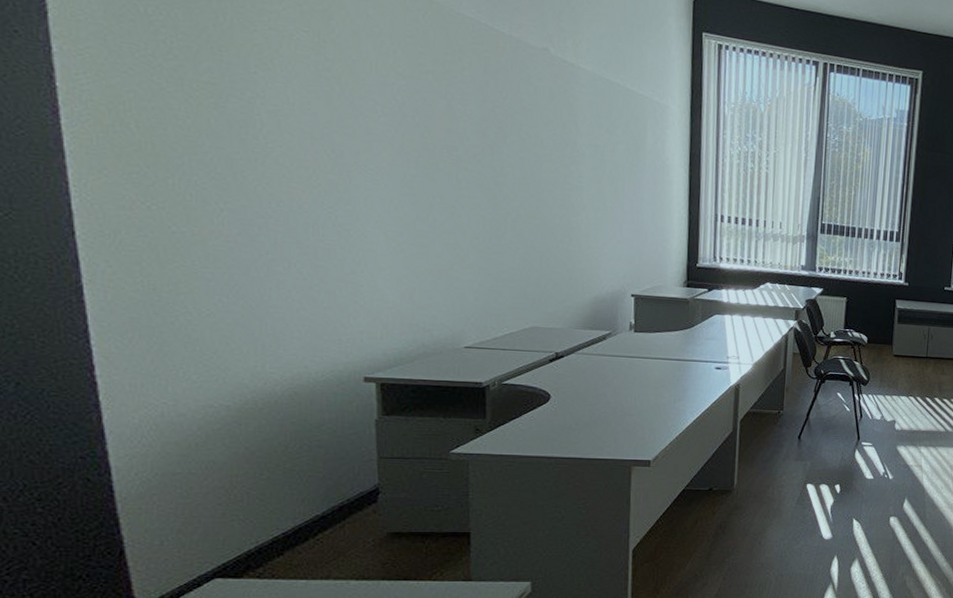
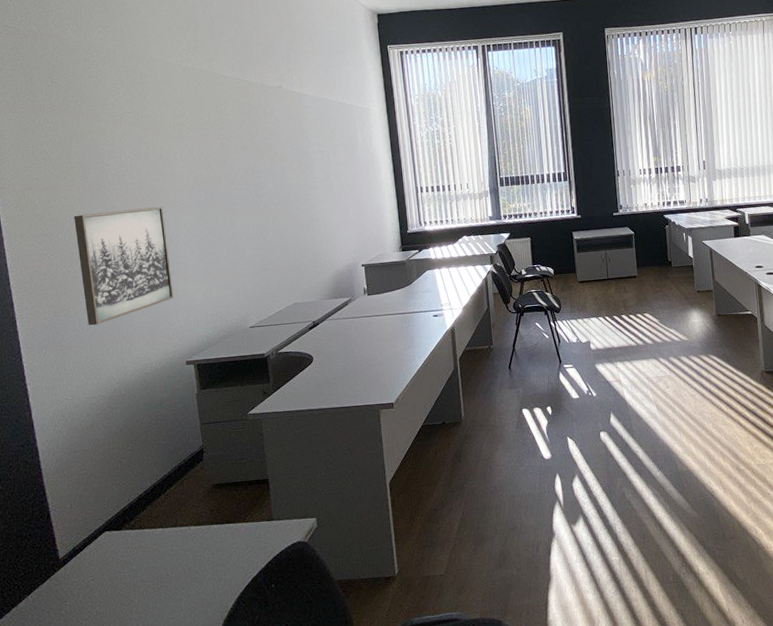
wall art: none [197,156,354,312] -> present [74,207,174,326]

